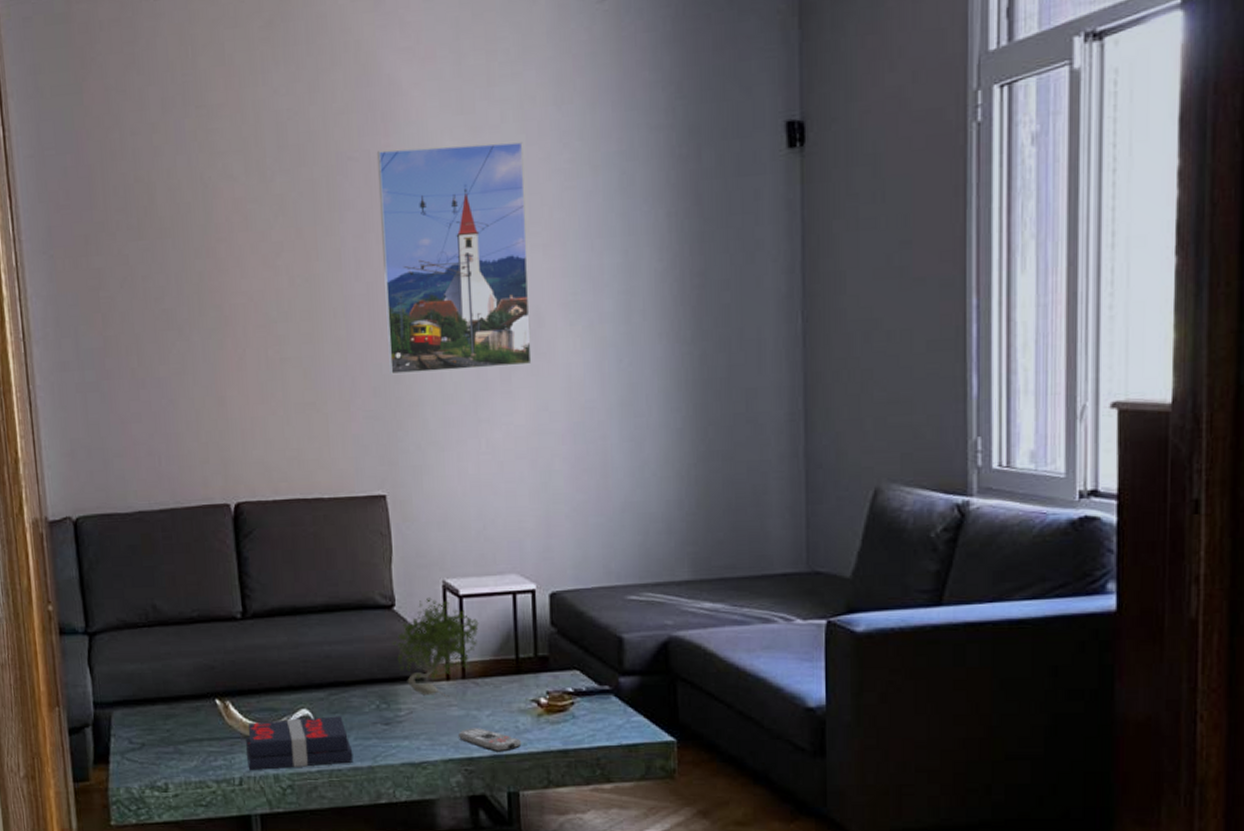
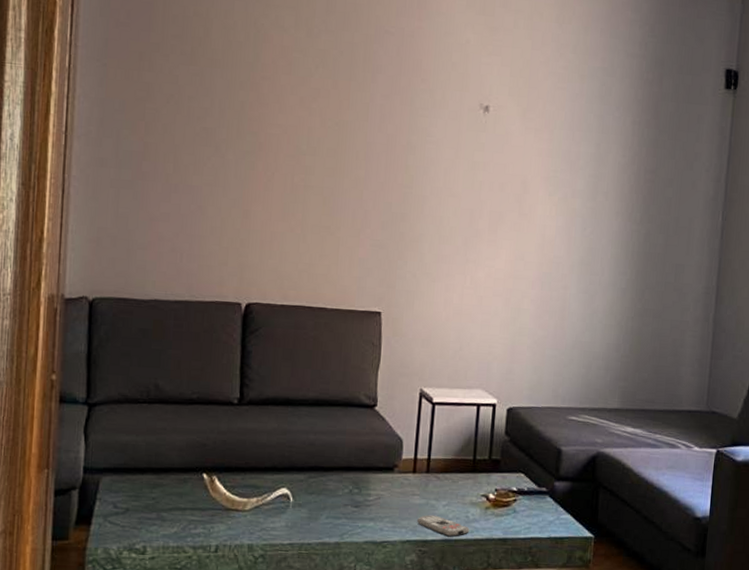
book: present [246,716,354,771] -> none [225,496,323,540]
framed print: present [376,142,532,375] -> none [398,31,529,222]
plant: present [392,597,479,698] -> none [370,402,446,488]

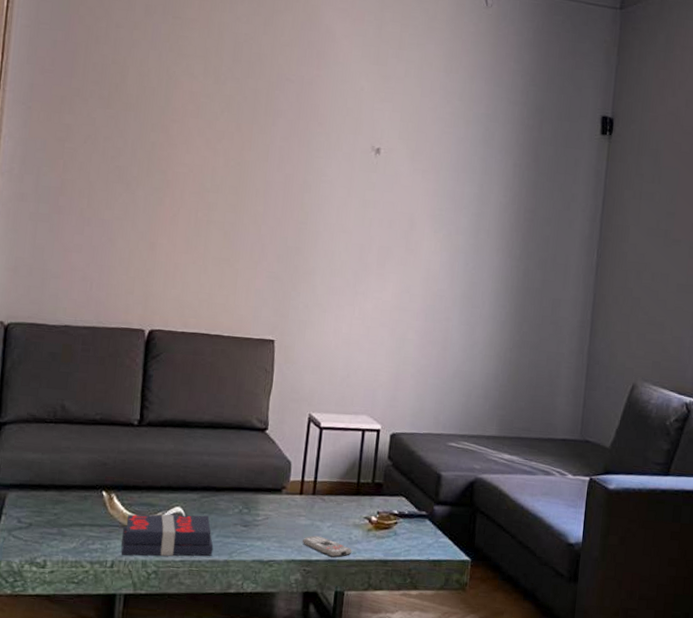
book: none [225,496,323,540] -> present [121,514,214,556]

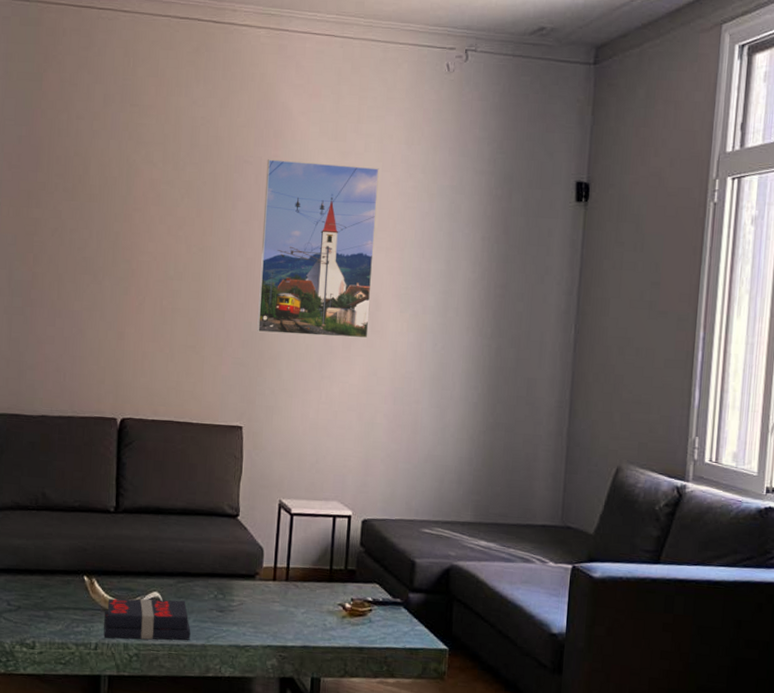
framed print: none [293,79,418,257] -> present [257,159,379,339]
remote control: present [303,535,352,558] -> none [278,621,327,644]

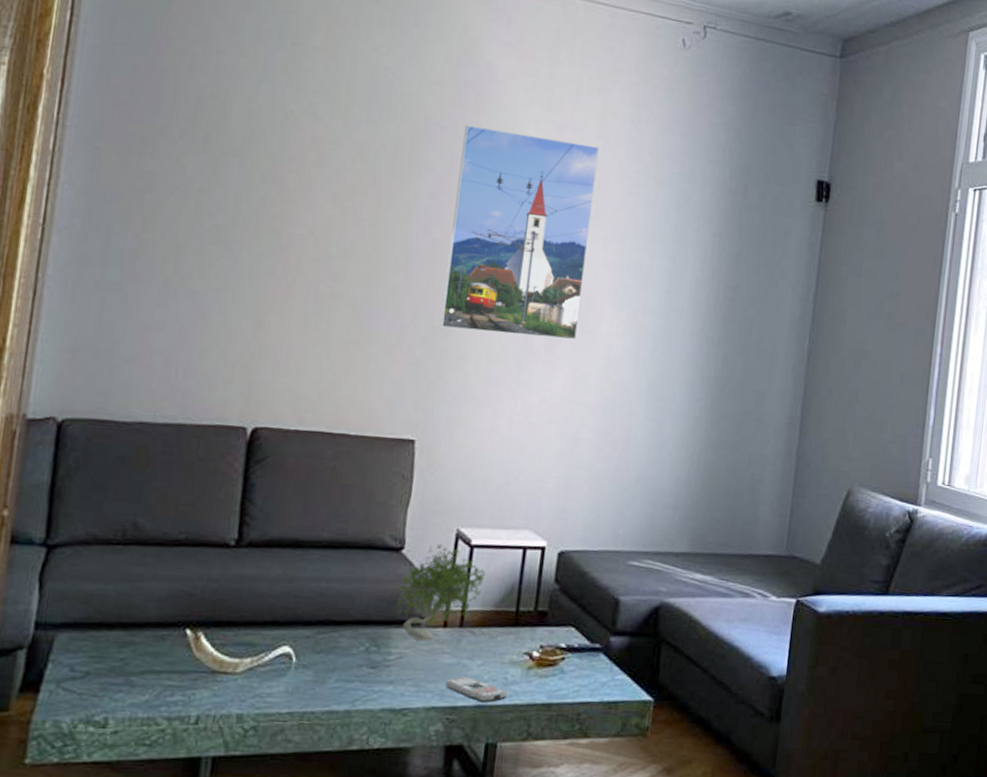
book: present [103,598,191,640] -> none [208,655,332,710]
plant: none [233,512,304,595] -> present [394,544,486,645]
remote control: none [278,621,327,644] -> present [446,676,508,703]

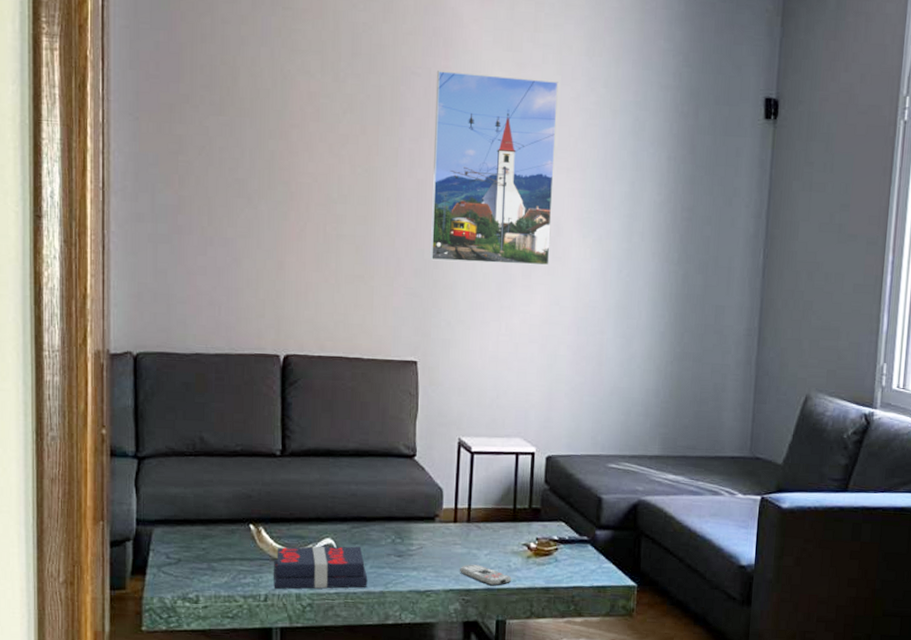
book: none [208,655,332,710] -> present [273,546,368,590]
plant: present [394,544,486,645] -> none [411,451,486,538]

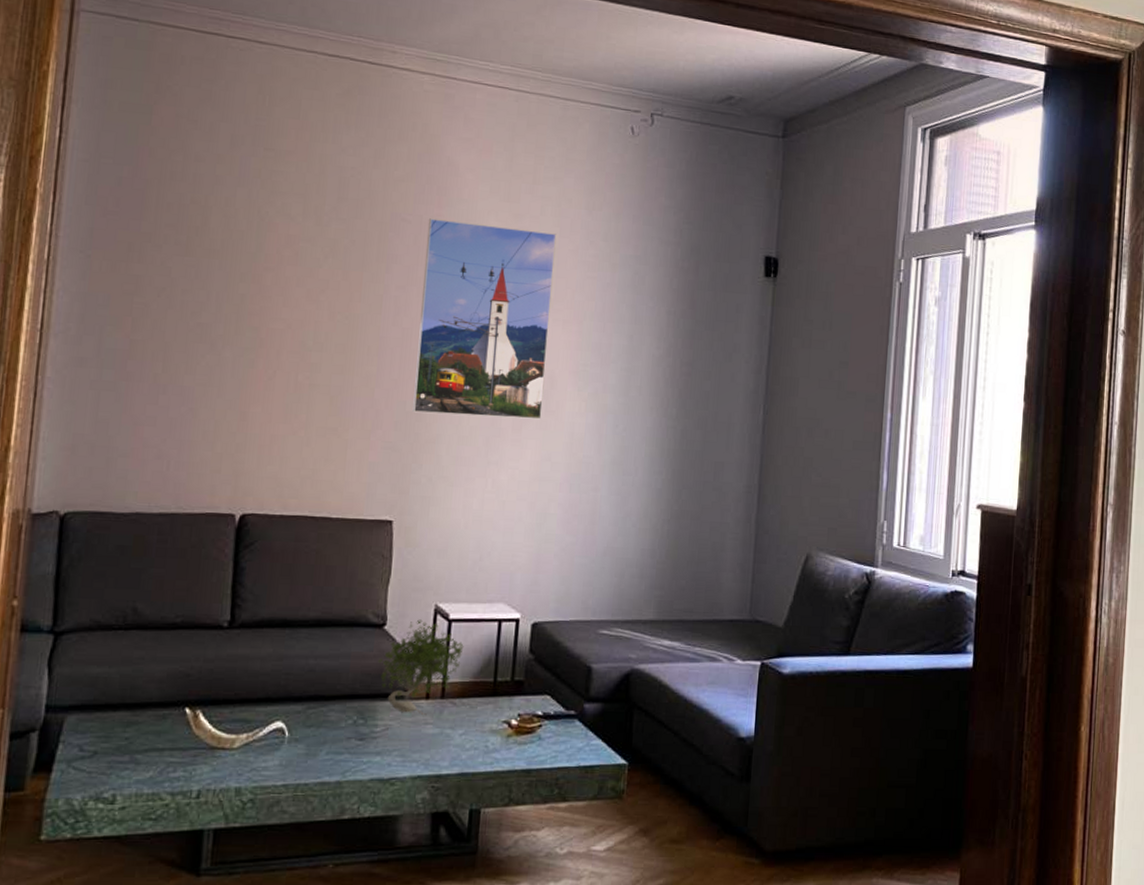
book: present [273,546,368,590] -> none [209,730,323,784]
plant: none [411,451,486,538] -> present [378,619,464,716]
remote control: present [460,564,512,586] -> none [430,746,489,770]

